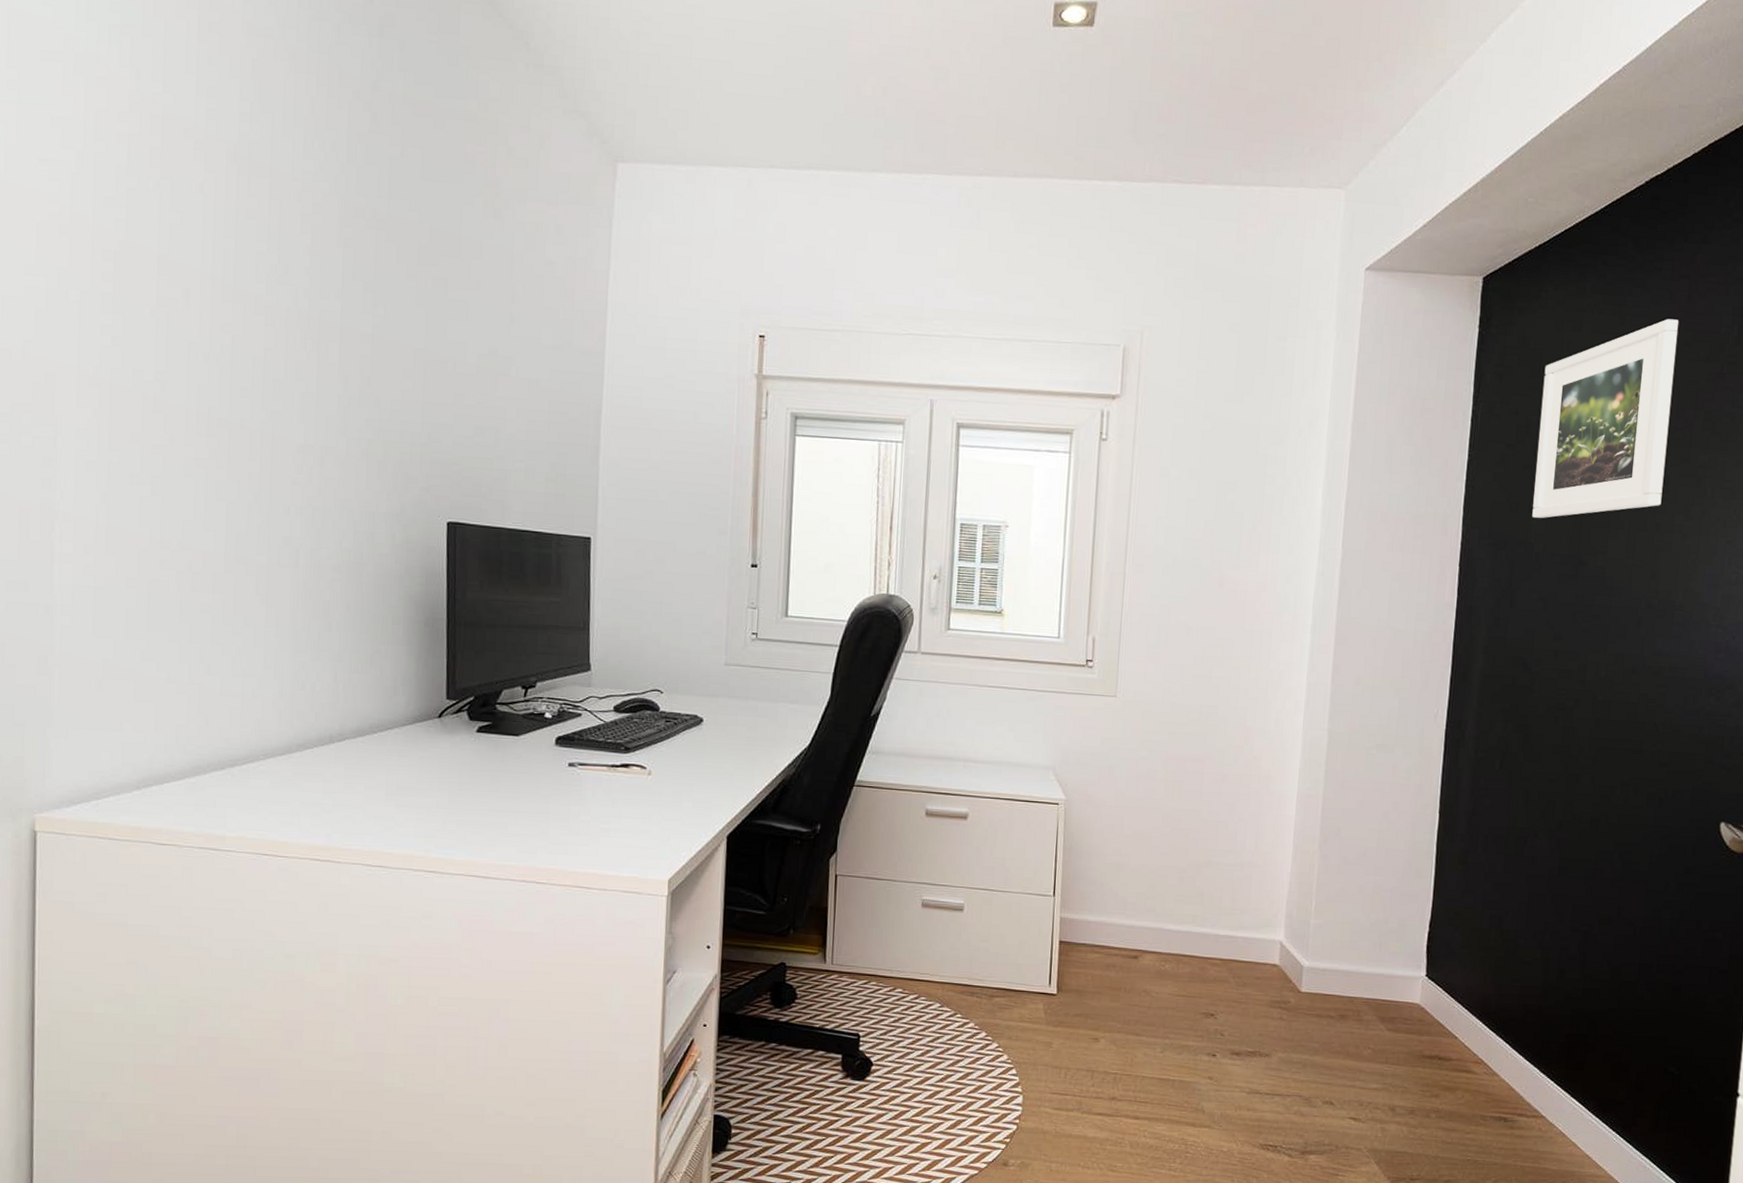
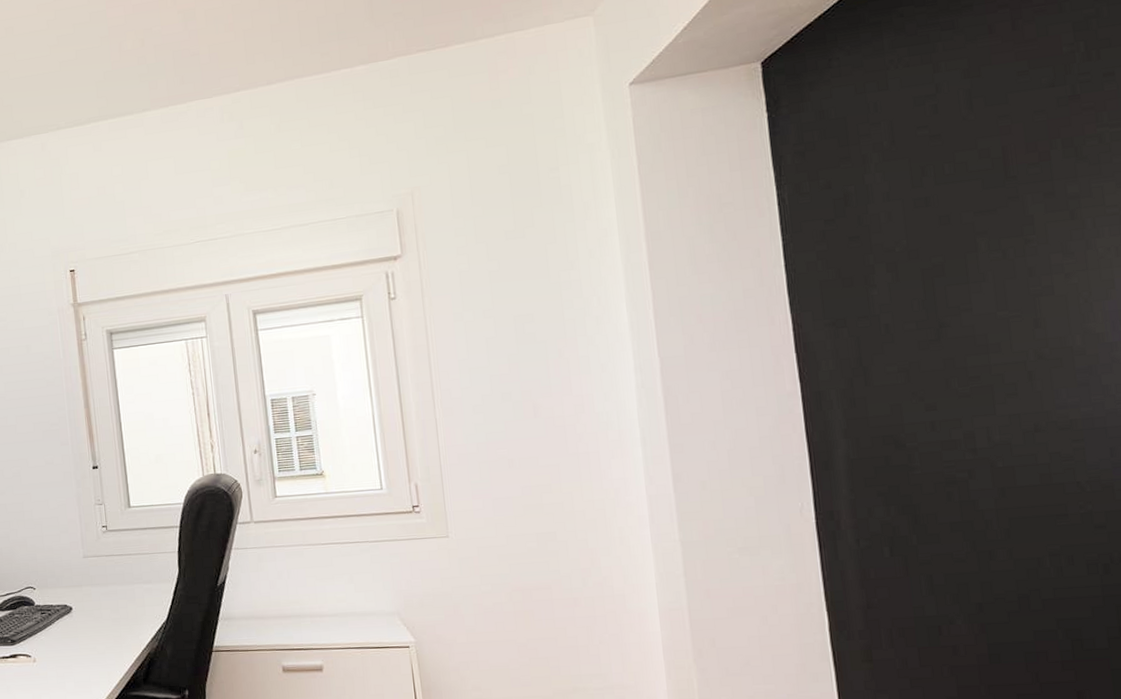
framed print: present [1532,319,1679,518] -> none [852,51,1030,289]

